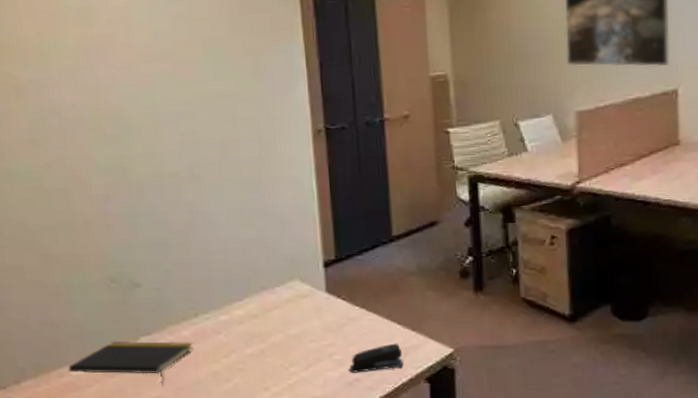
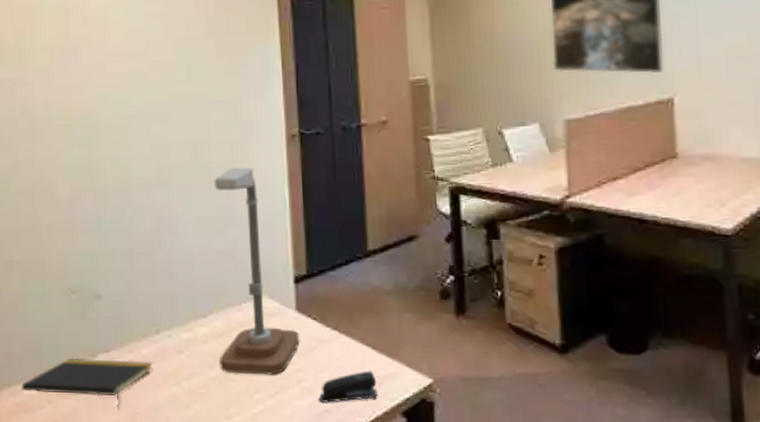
desk lamp: none [244,161,330,351] -> present [214,167,300,375]

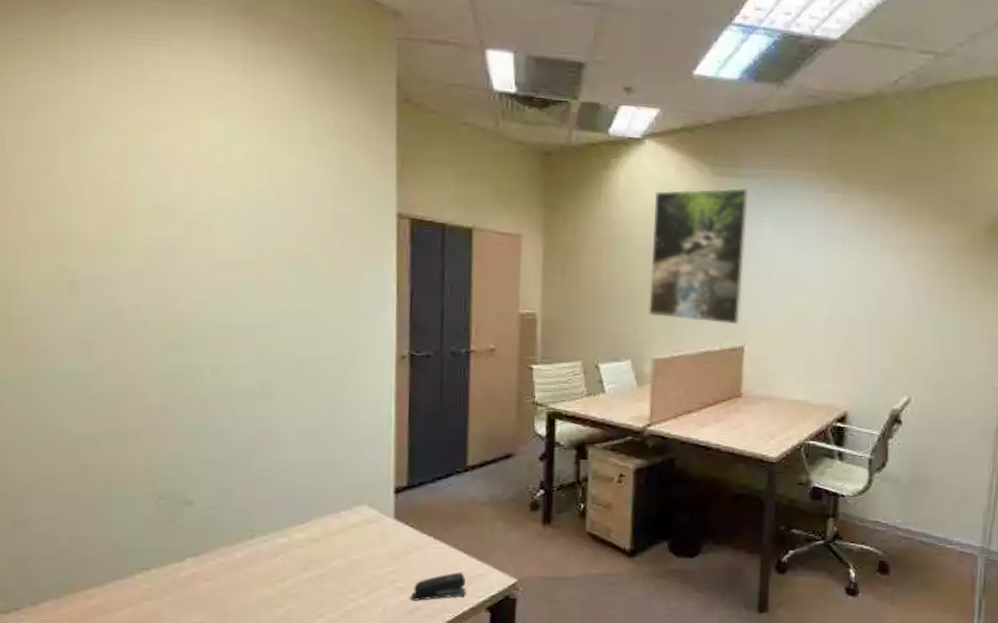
notepad: present [21,357,153,409] -> none [98,561,245,609]
desk lamp: present [214,167,300,375] -> none [315,383,396,577]

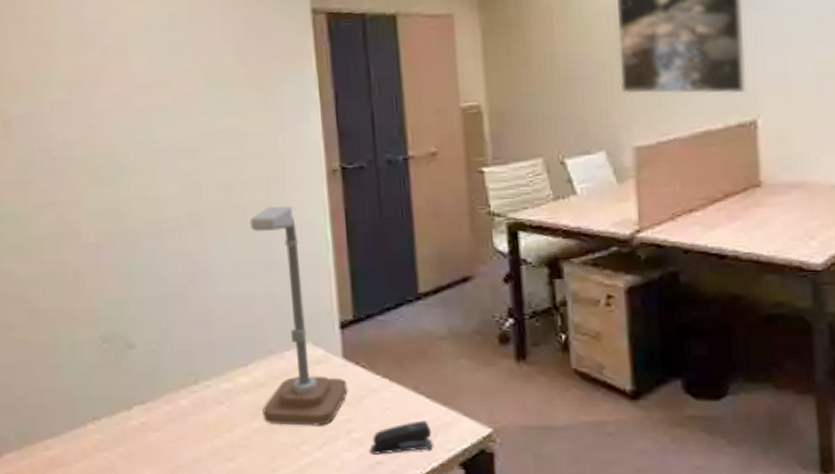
desk lamp: none [315,383,396,577] -> present [250,205,348,426]

